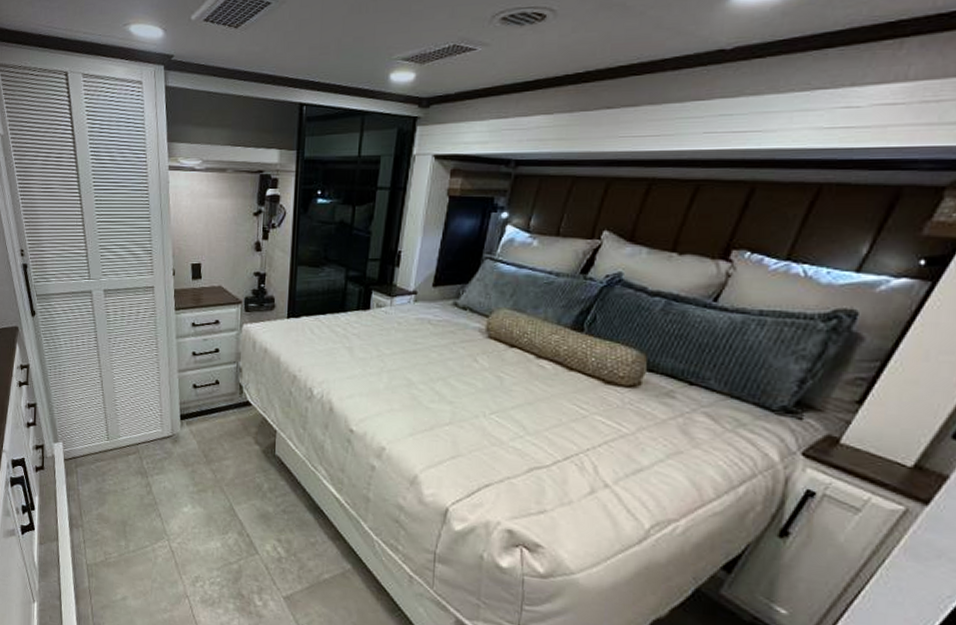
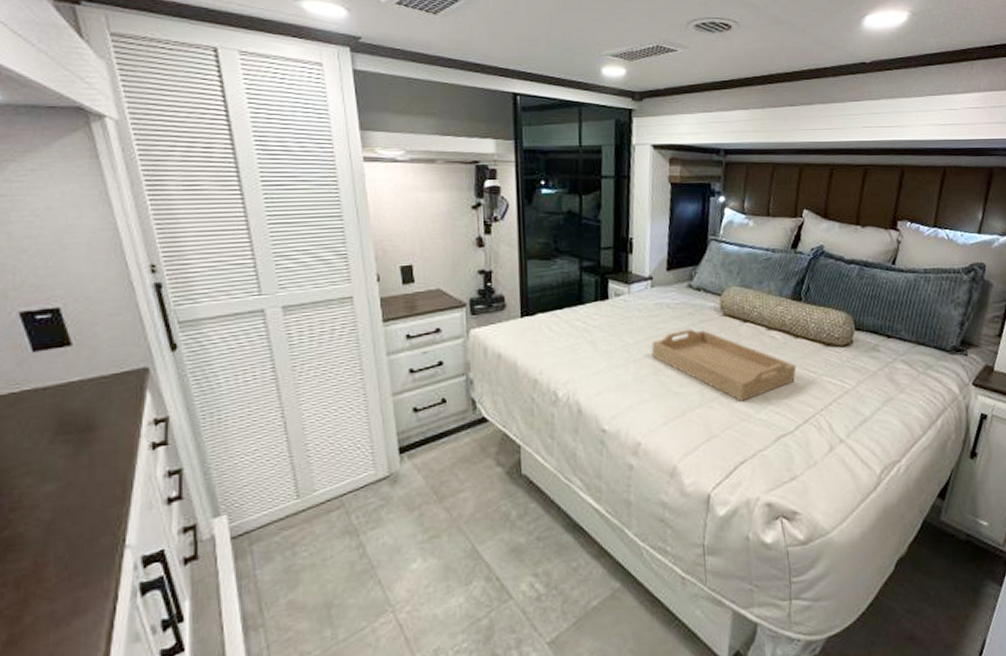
serving tray: none [406,347,565,427] -> present [651,329,797,402]

